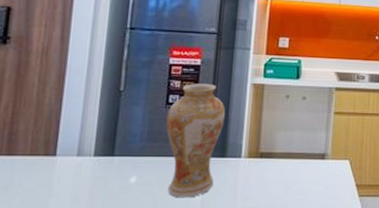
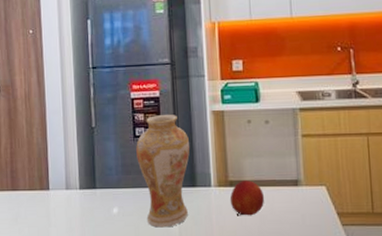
fruit: none [258,152,293,187] -> present [229,180,265,216]

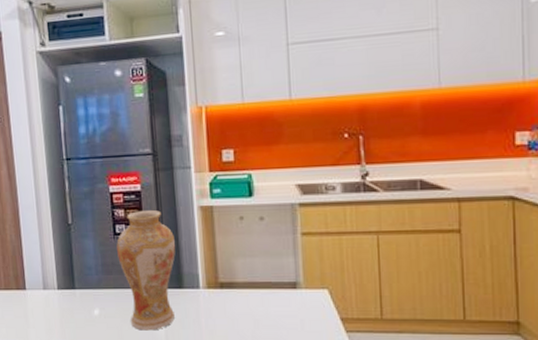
fruit: present [229,180,265,216] -> none [220,282,259,320]

